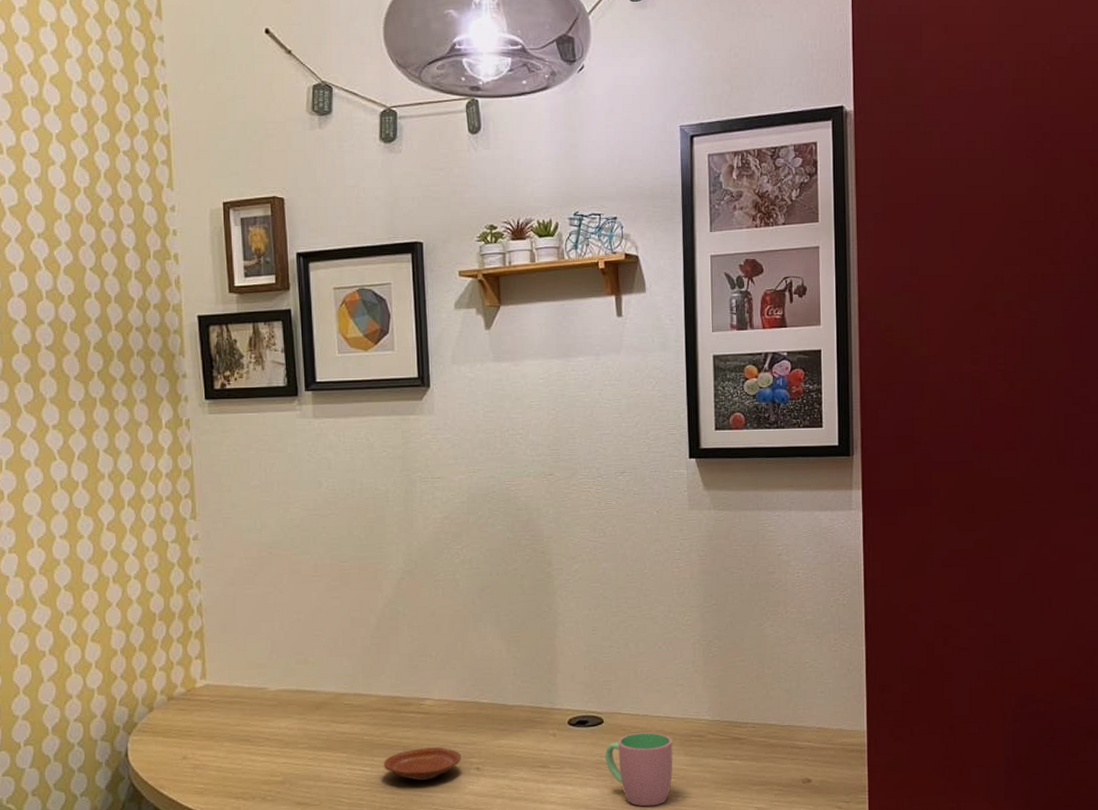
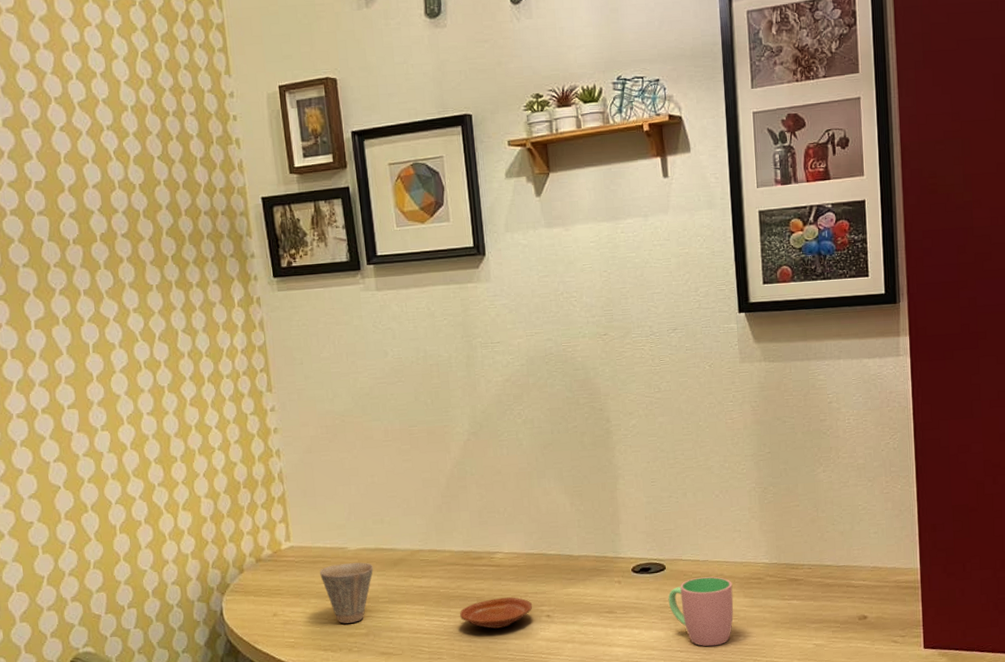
cup: none [236,704,294,770] -> present [320,562,373,624]

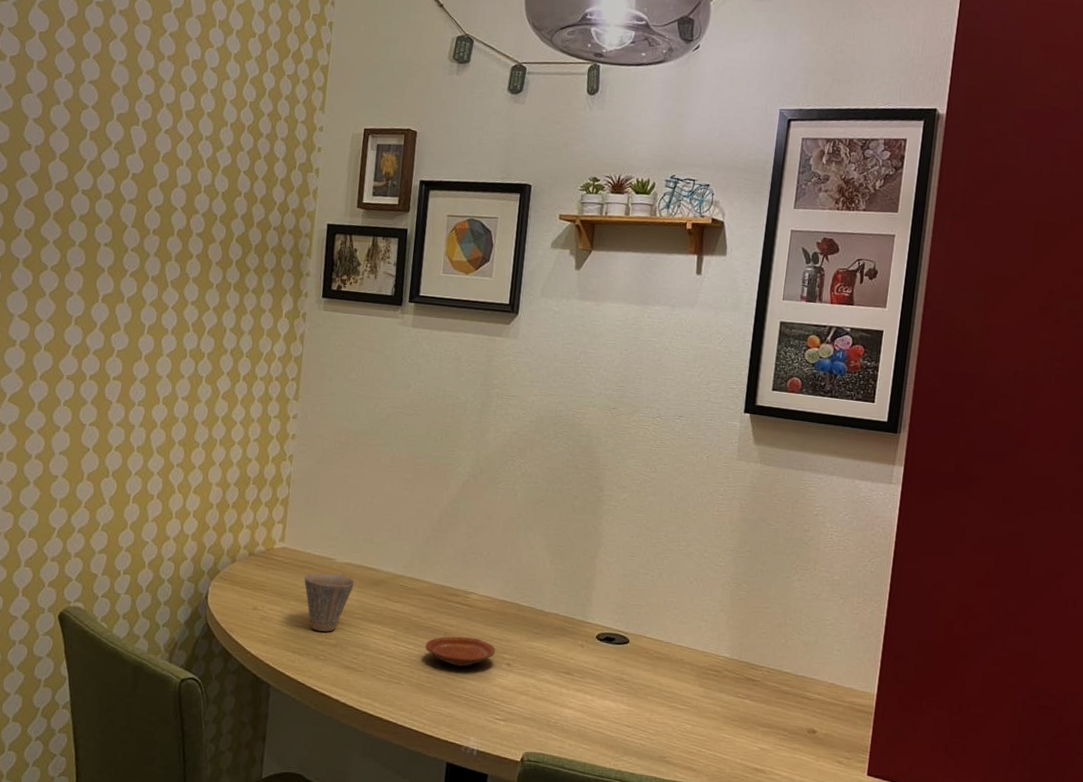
cup: present [668,576,734,647] -> none [625,657,691,729]

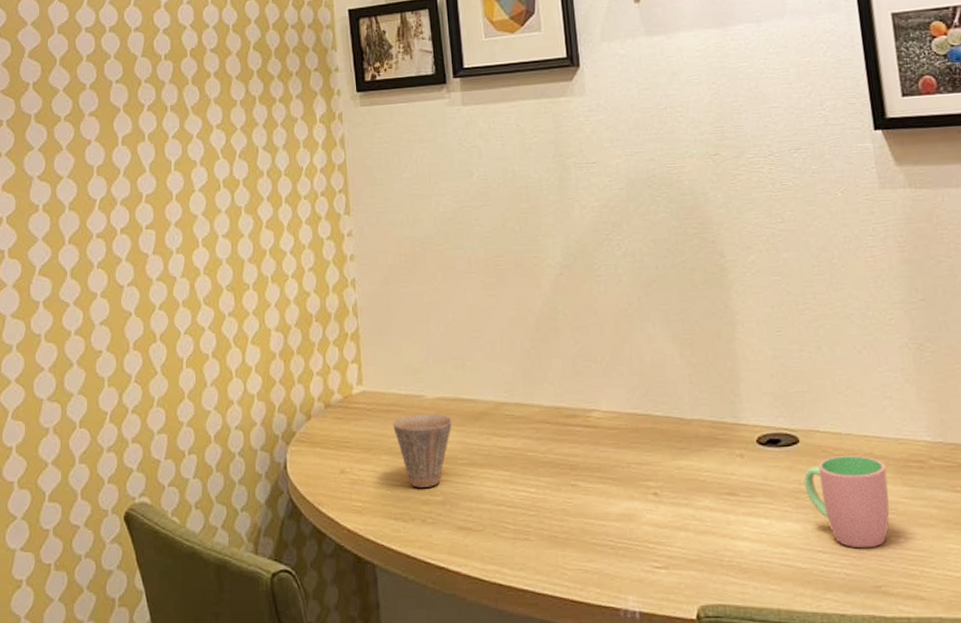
plate: present [425,636,496,667] -> none [550,467,637,506]
cup: none [625,657,691,729] -> present [803,455,890,549]

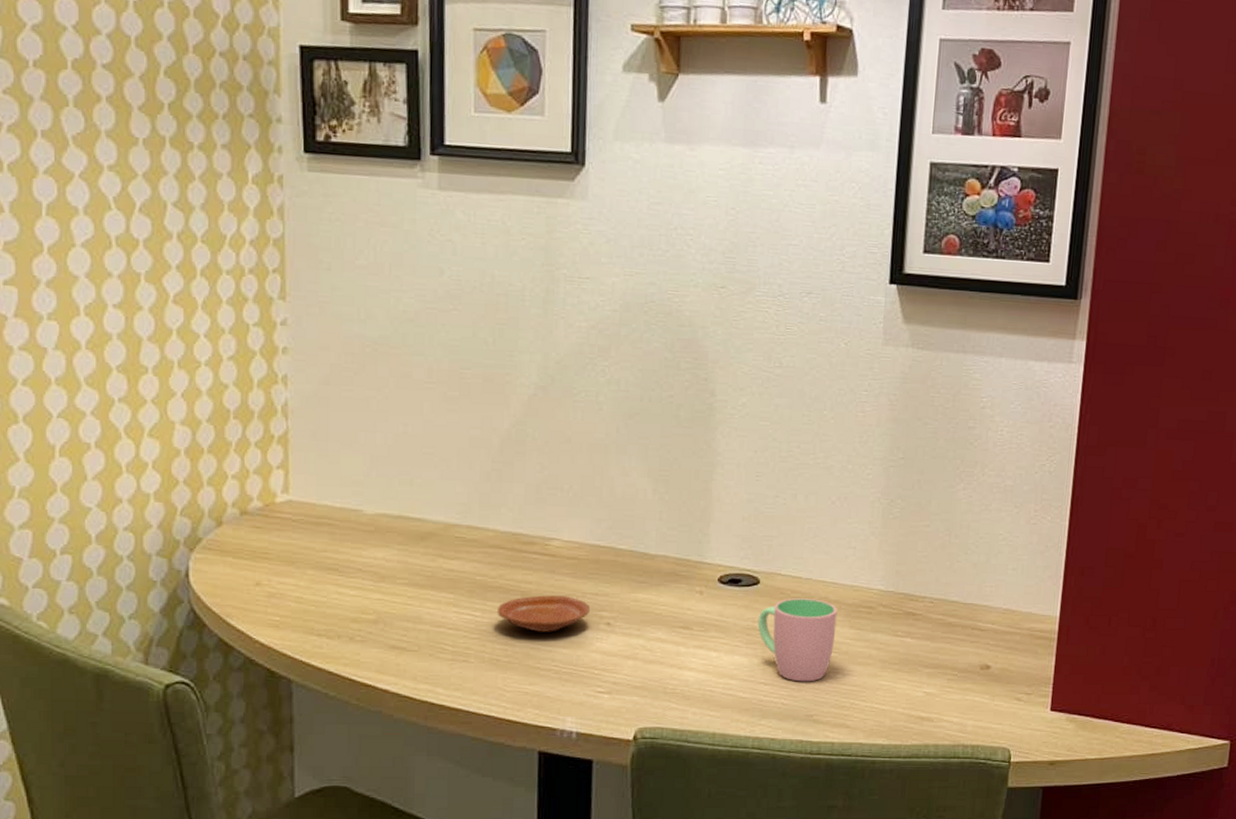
cup: present [393,414,452,488] -> none [323,530,393,605]
plate: none [550,467,637,506] -> present [498,595,591,632]

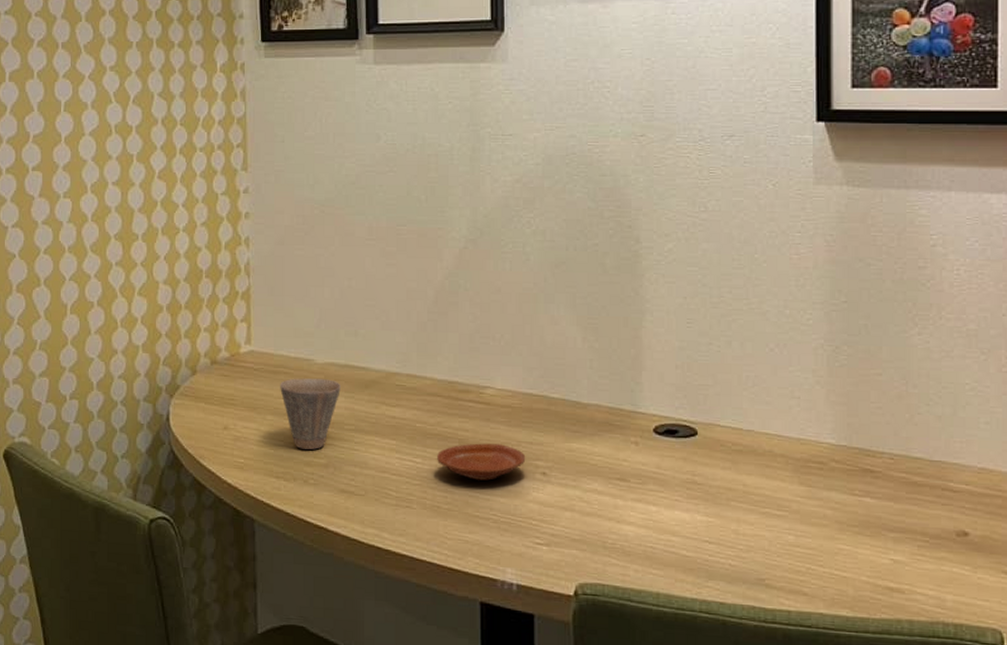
cup: none [323,530,393,605] -> present [280,378,341,450]
cup: present [757,598,838,682] -> none [698,451,784,543]

